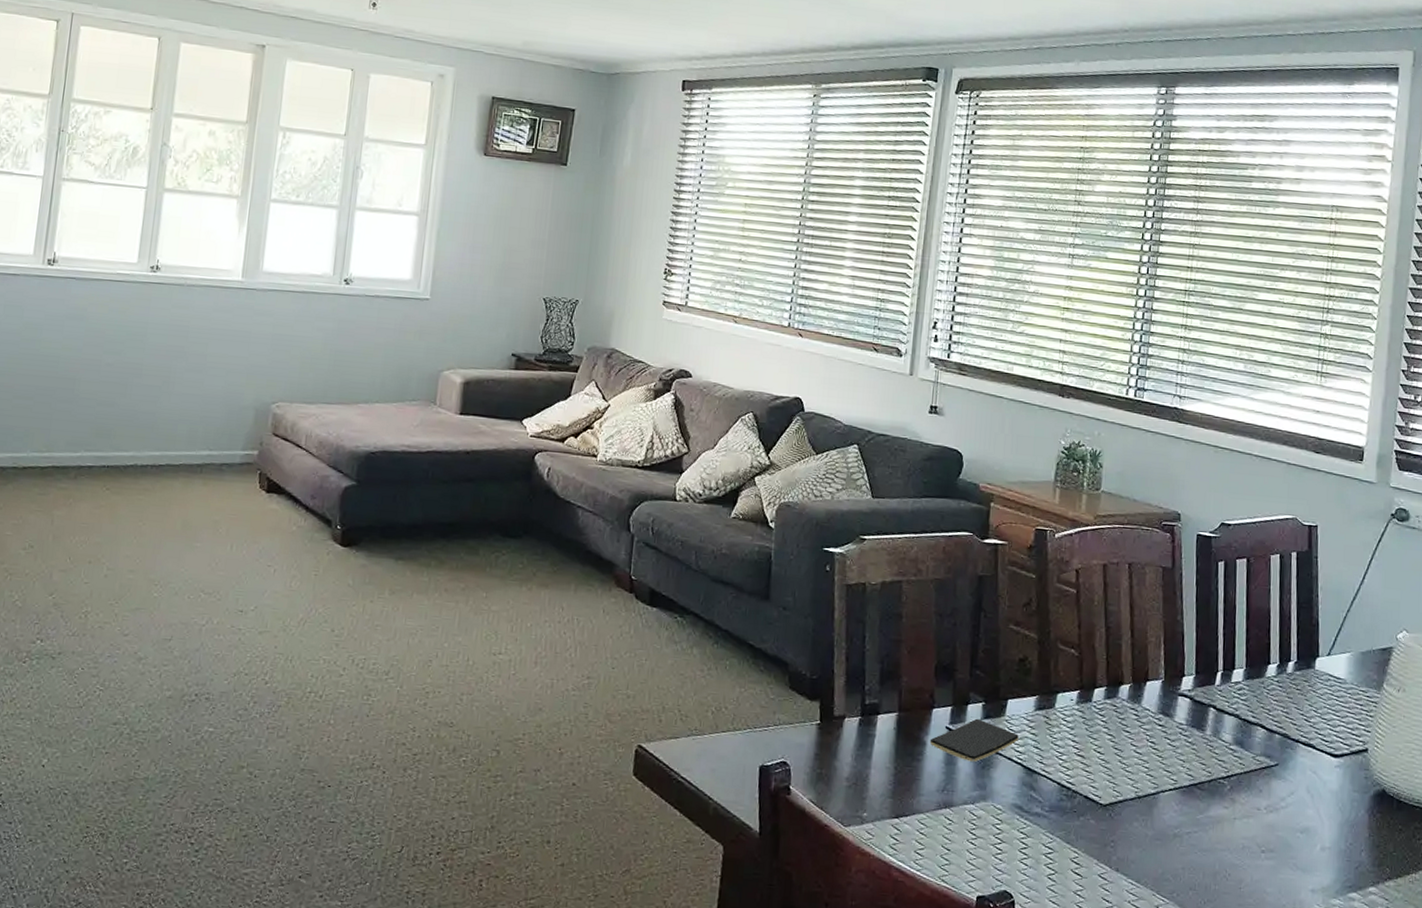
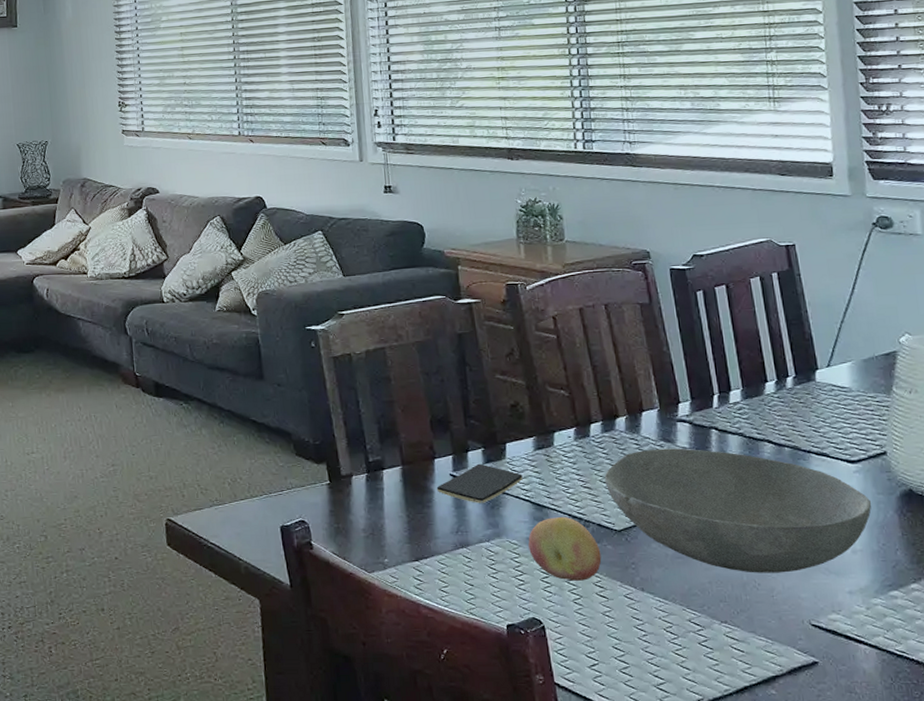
fruit: none [1012,784,1083,855] -> present [528,517,602,581]
bowl: none [1098,721,1347,865] -> present [604,448,872,573]

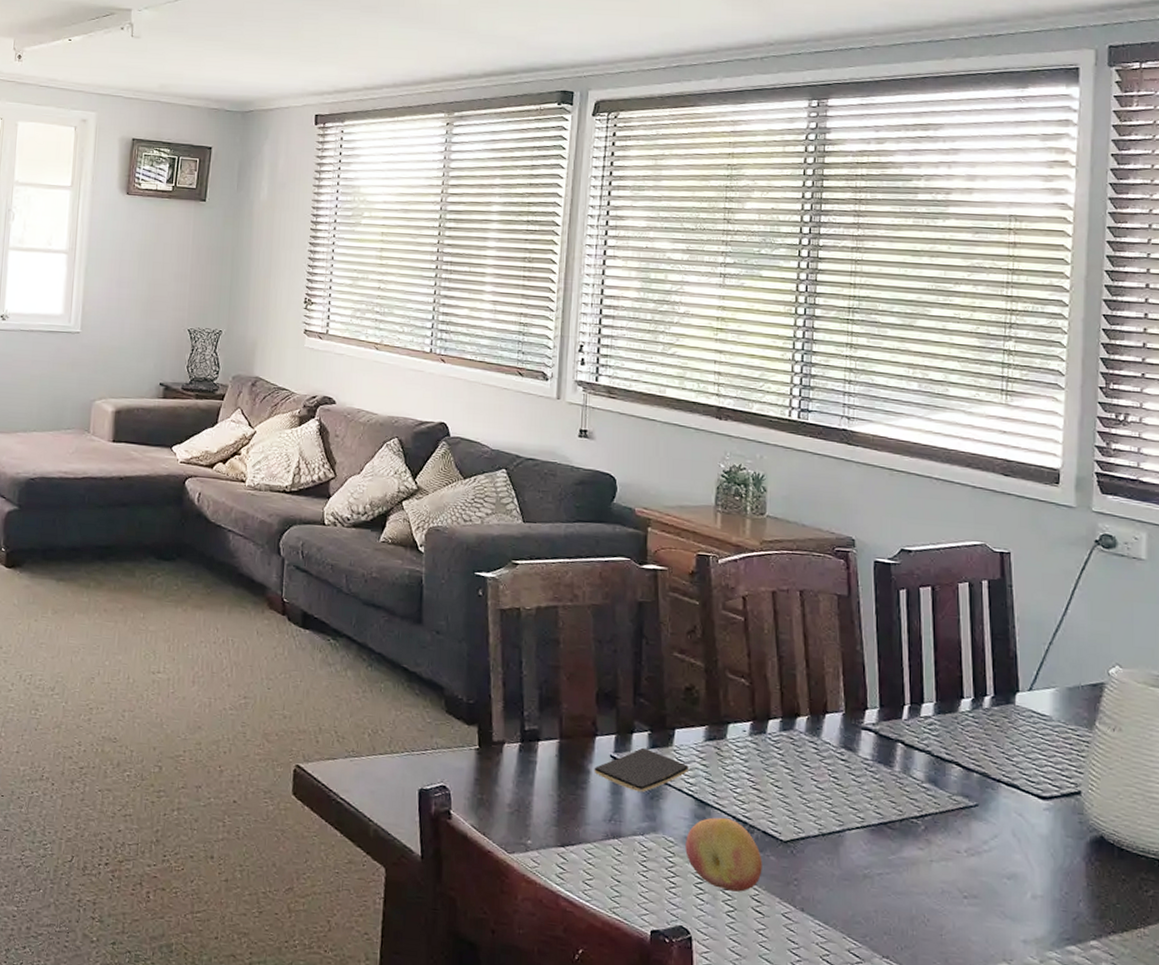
bowl: present [604,448,872,573] -> none [776,756,1059,911]

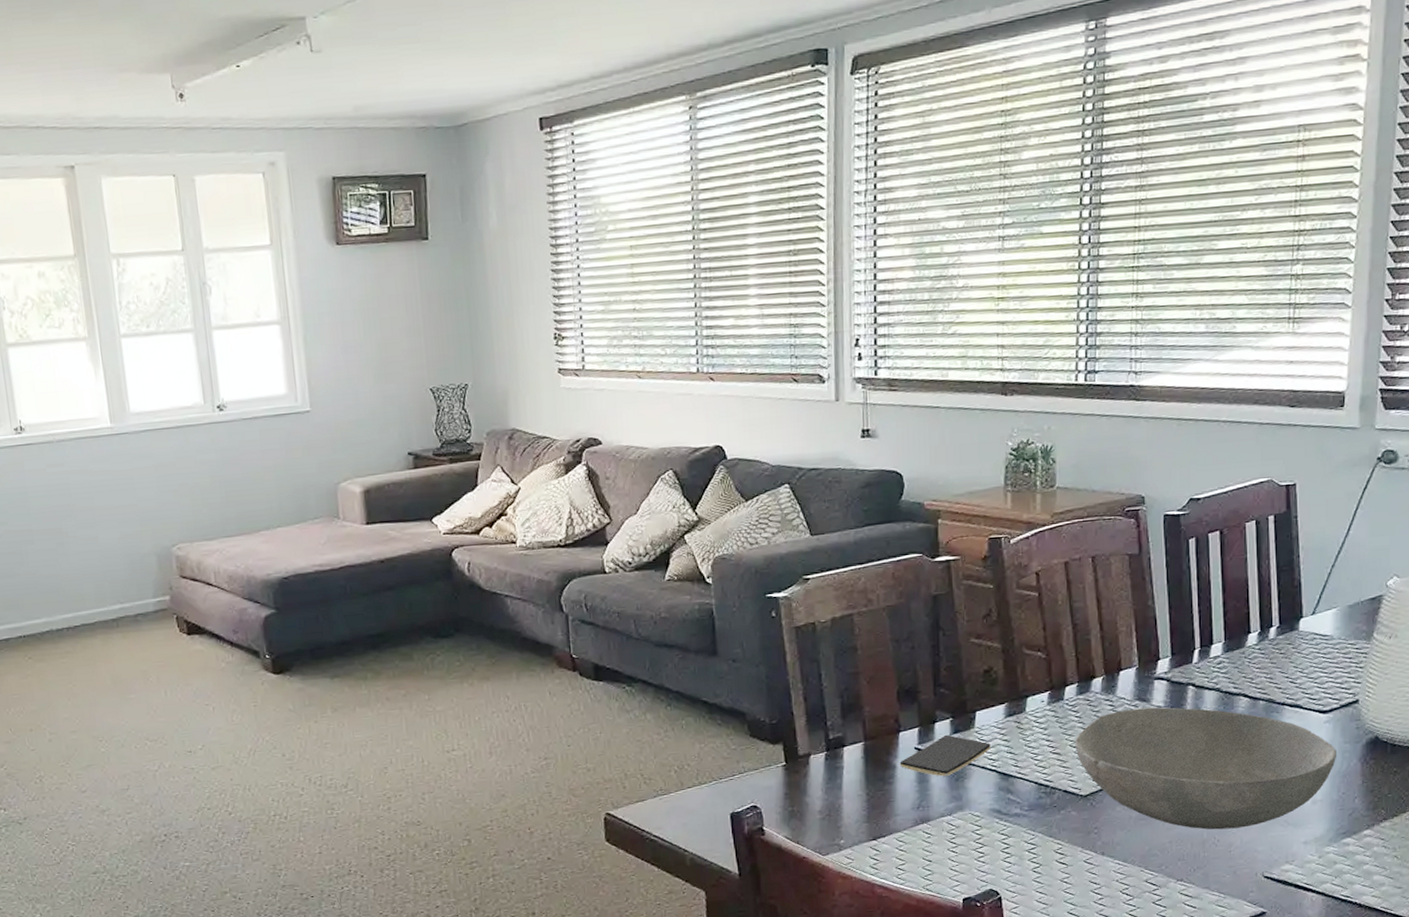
fruit: present [685,817,763,892] -> none [991,785,1065,850]
bowl: none [776,756,1059,911] -> present [1075,707,1338,830]

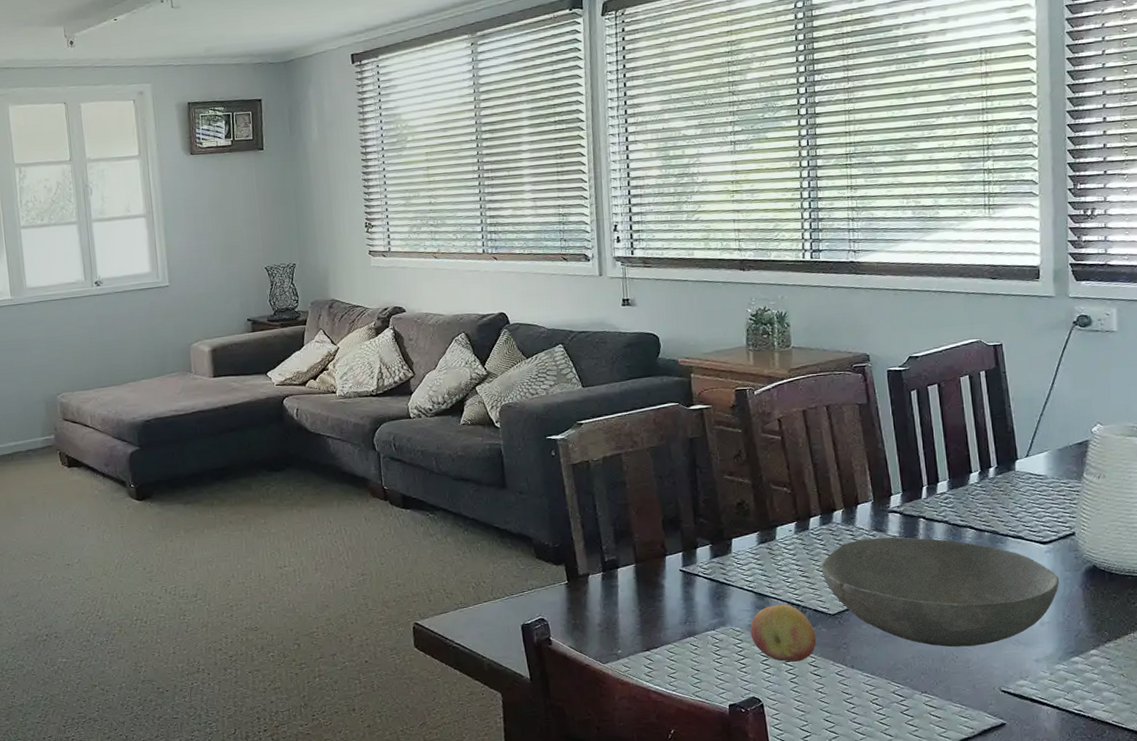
smartphone: present [899,734,991,777] -> none [667,558,747,596]
fruit: none [991,785,1065,850] -> present [750,604,817,662]

